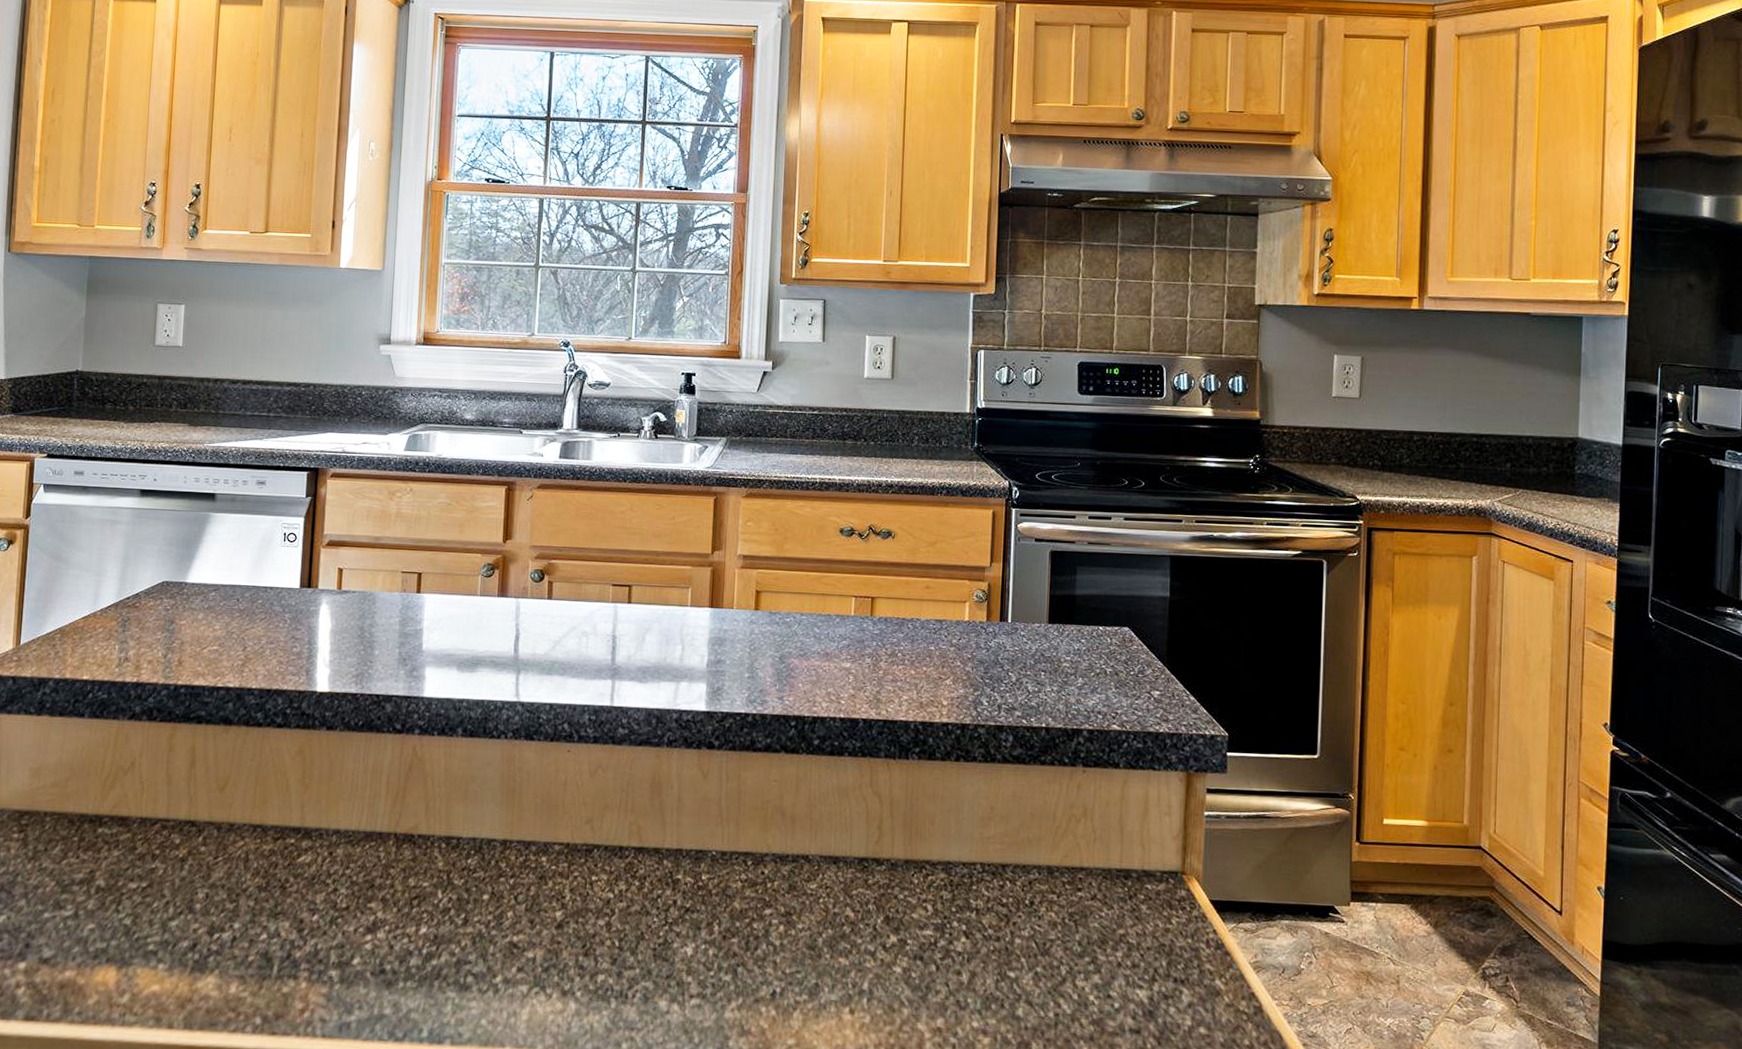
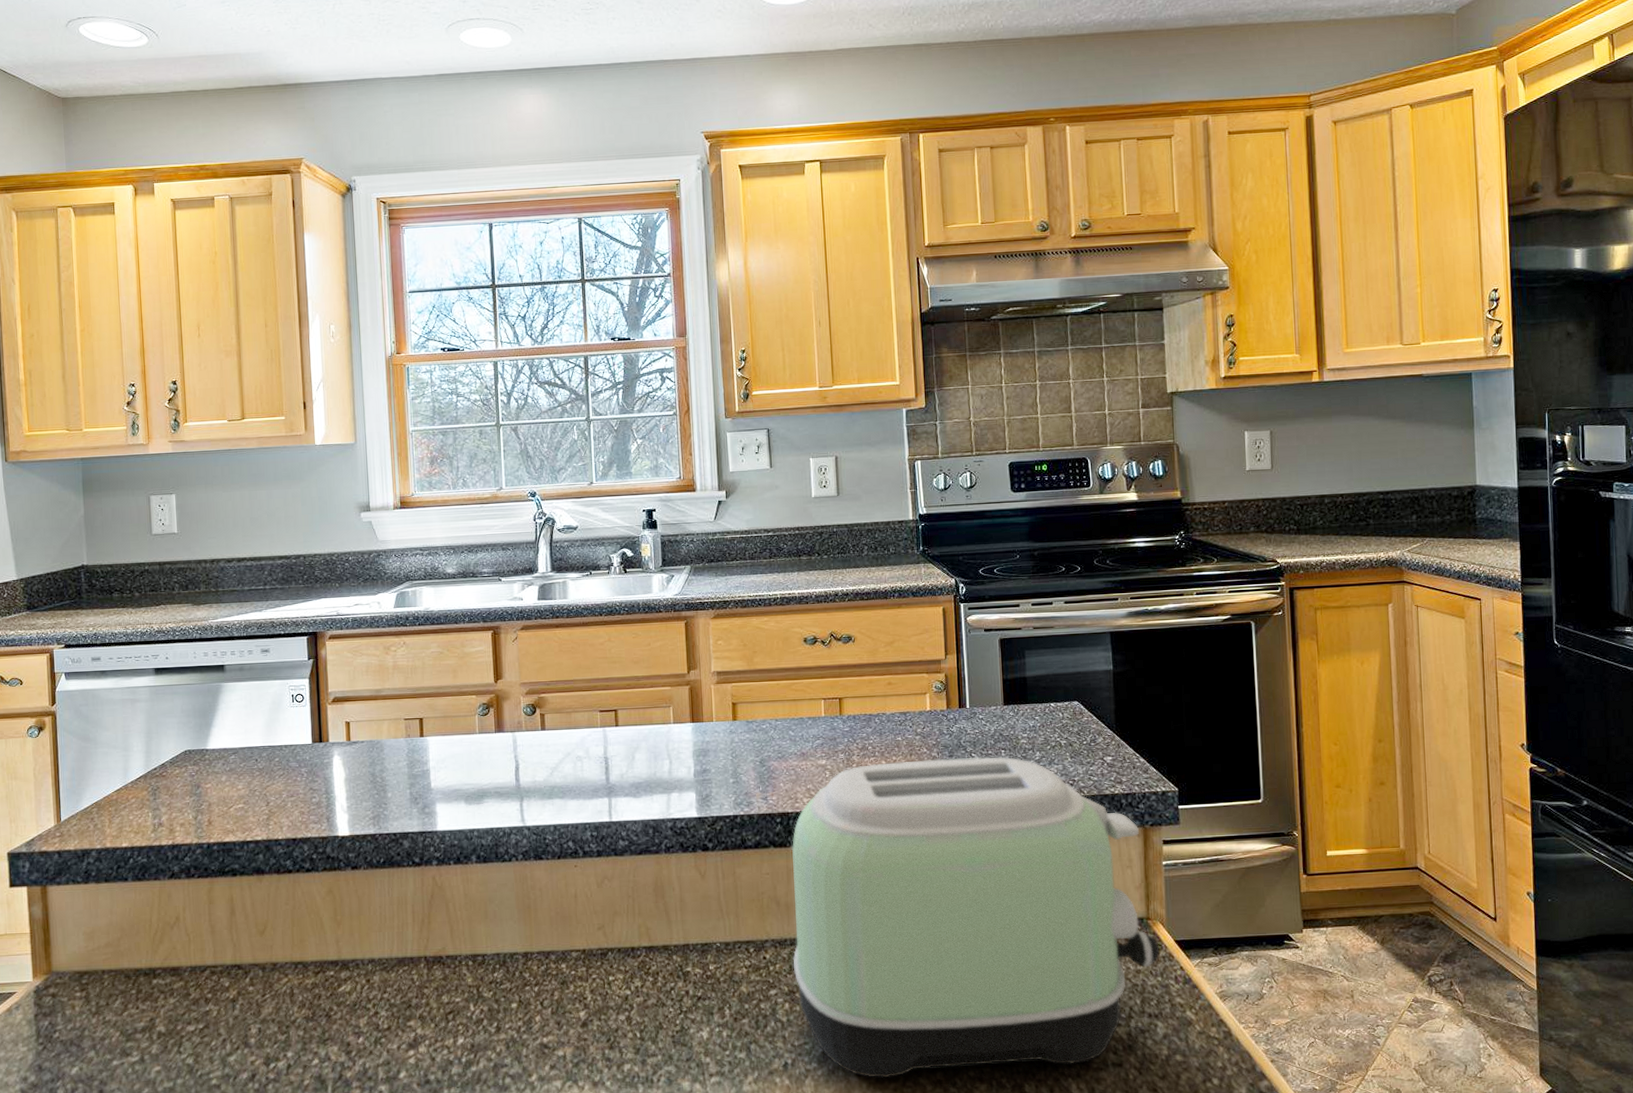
toaster: none [792,673,1194,1026] -> present [791,756,1160,1079]

